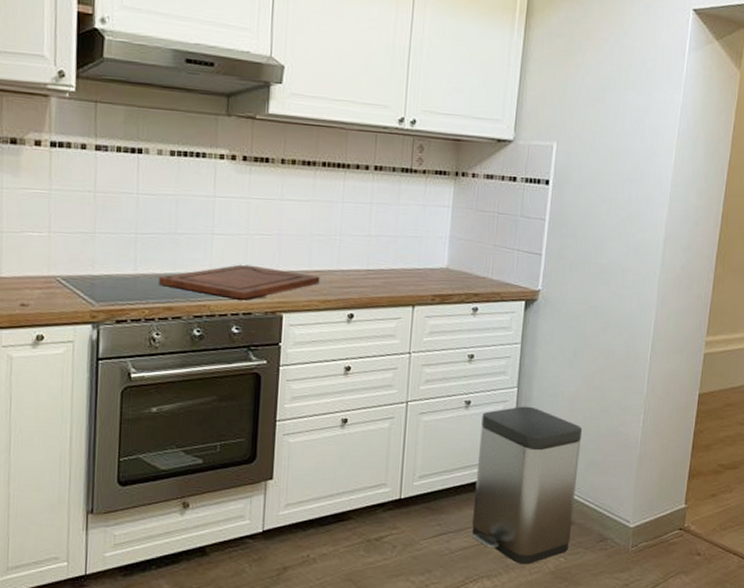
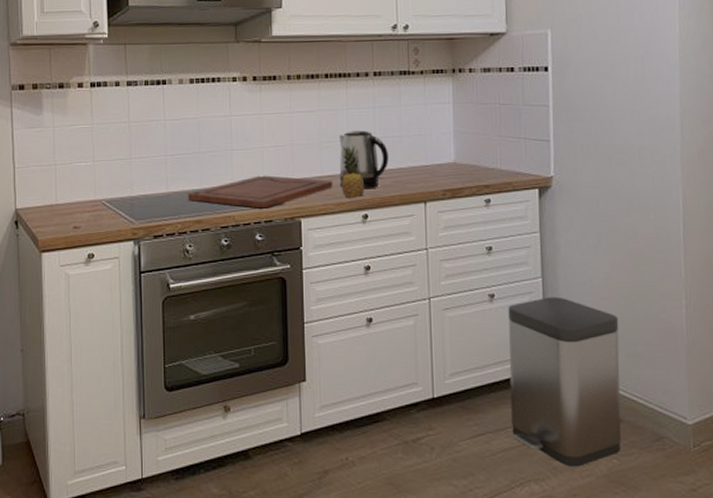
kettle: none [327,225,381,289] -> present [339,130,389,190]
fruit: none [329,240,353,297] -> present [341,144,365,199]

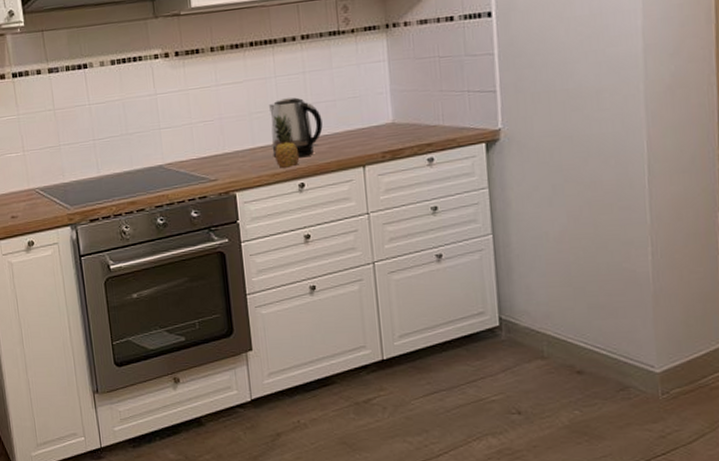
cutting board: present [187,175,333,209] -> none [119,151,266,186]
pedal bin: present [508,297,621,467] -> none [457,252,583,420]

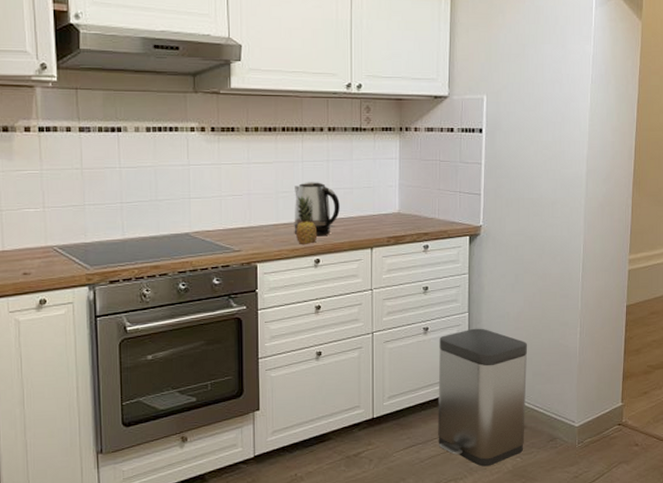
pedal bin: none [457,252,583,420] -> present [438,328,528,467]

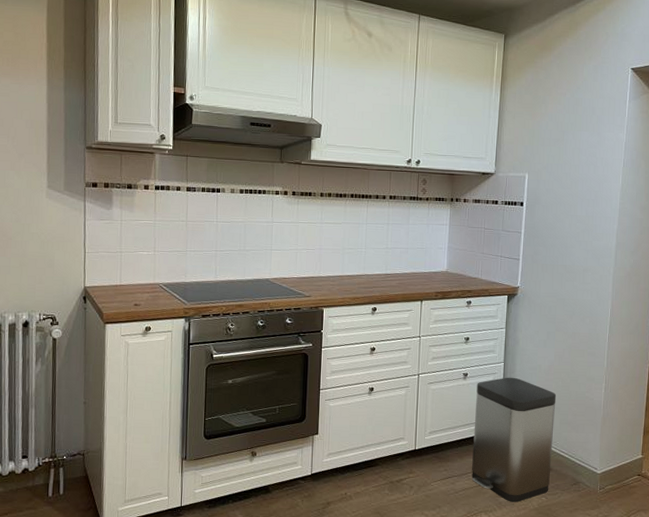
kettle: present [294,182,340,237] -> none [356,241,396,288]
fruit: present [296,194,318,245] -> none [358,252,376,295]

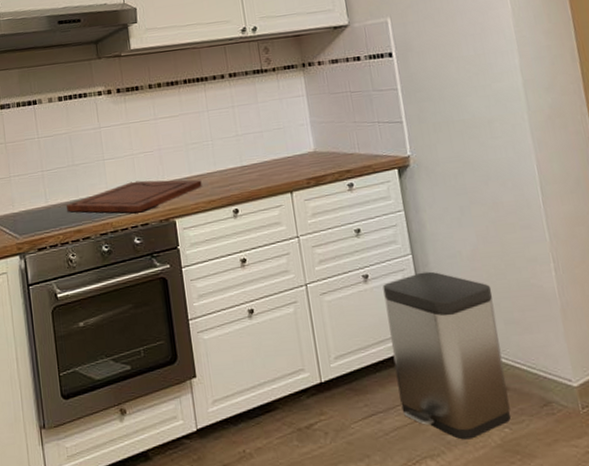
cutting board: none [232,272,351,299] -> present [65,179,202,214]

